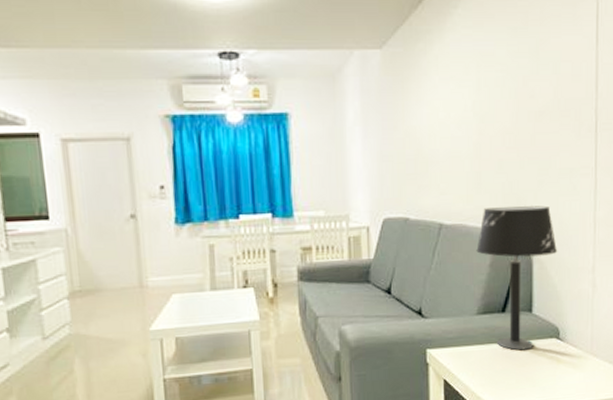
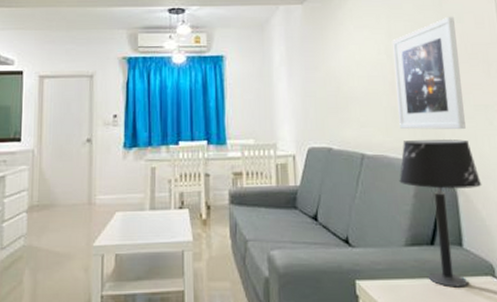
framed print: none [480,66,550,197] -> present [391,16,466,130]

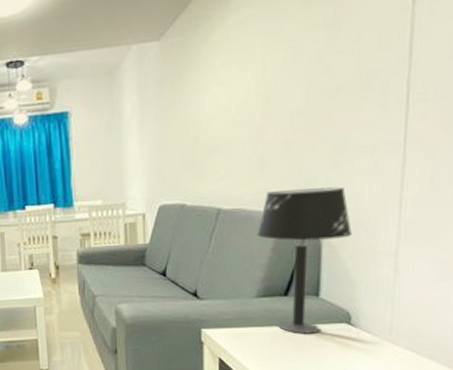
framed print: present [391,16,466,130] -> none [264,36,351,180]

